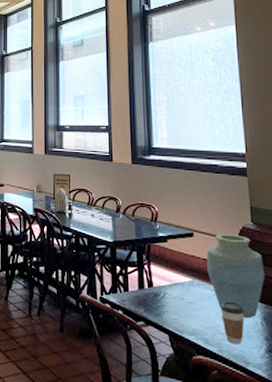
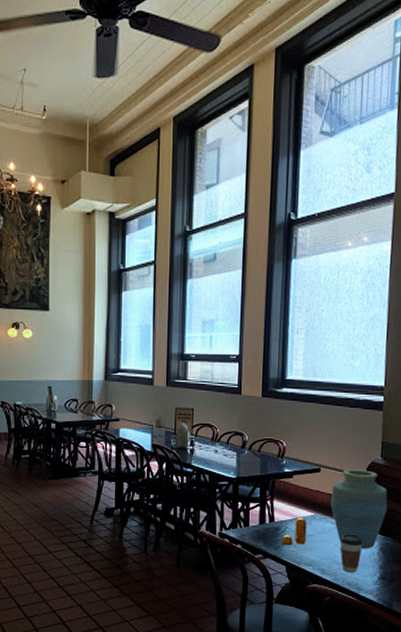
pepper shaker: none [161,282,187,313] -> present [281,517,307,546]

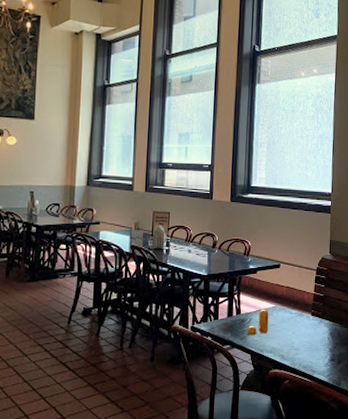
vase: present [331,469,388,550] -> none [289,265,336,335]
coffee cup: present [339,534,363,573] -> none [296,322,316,357]

